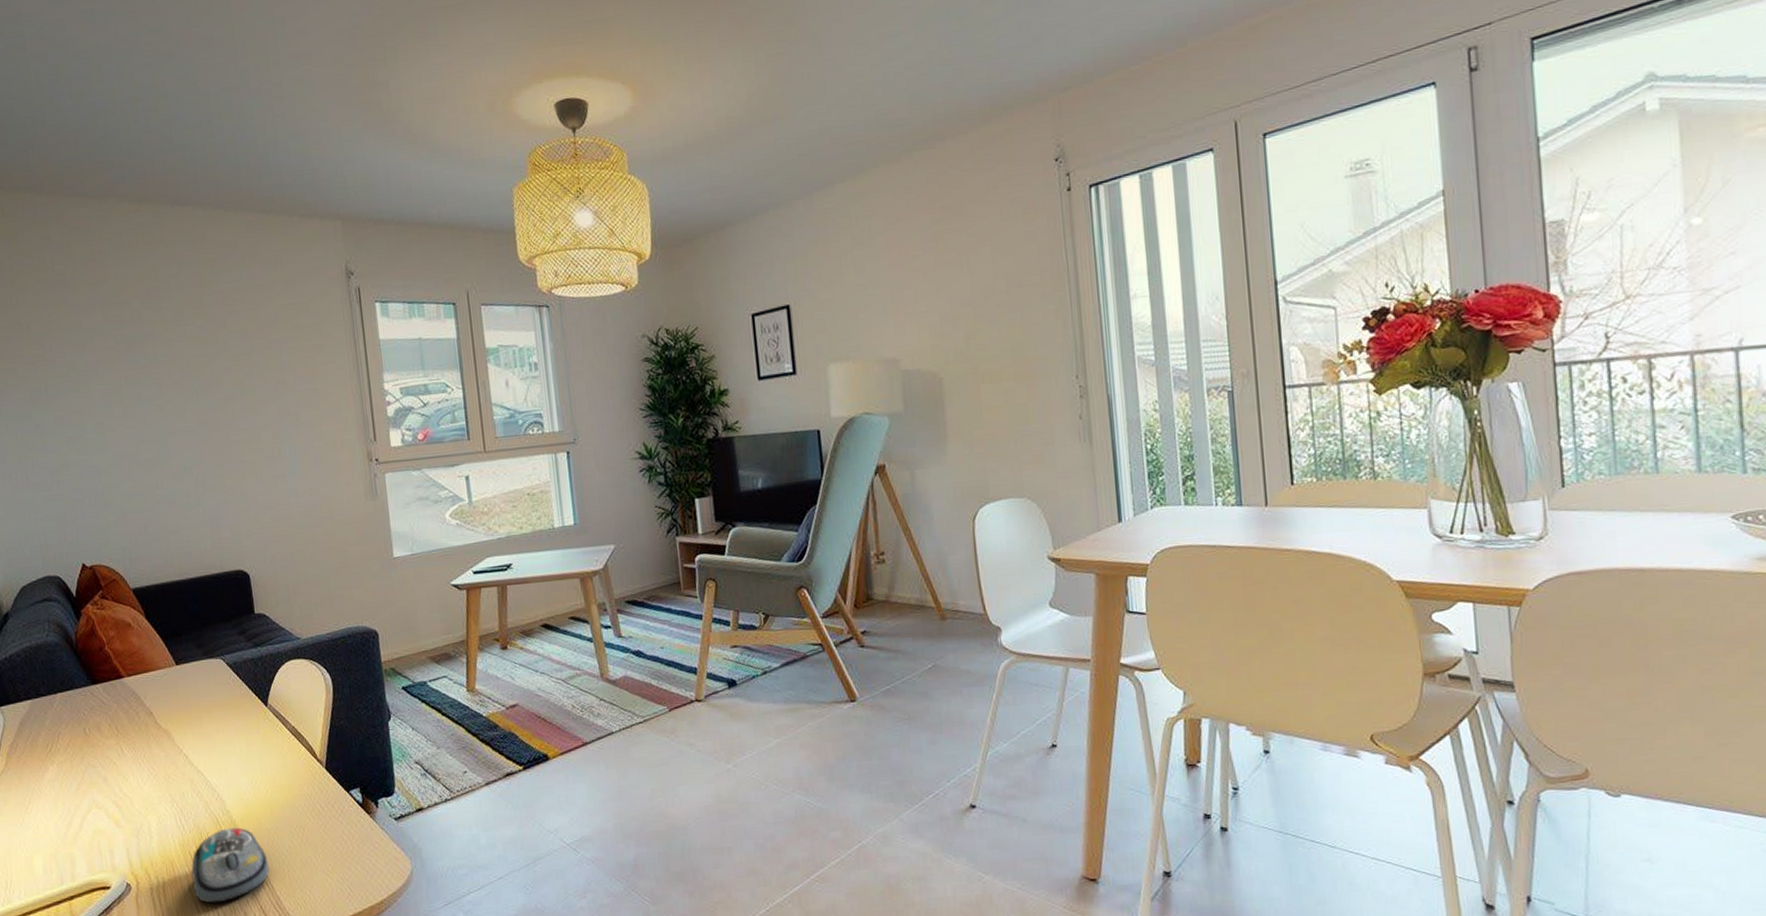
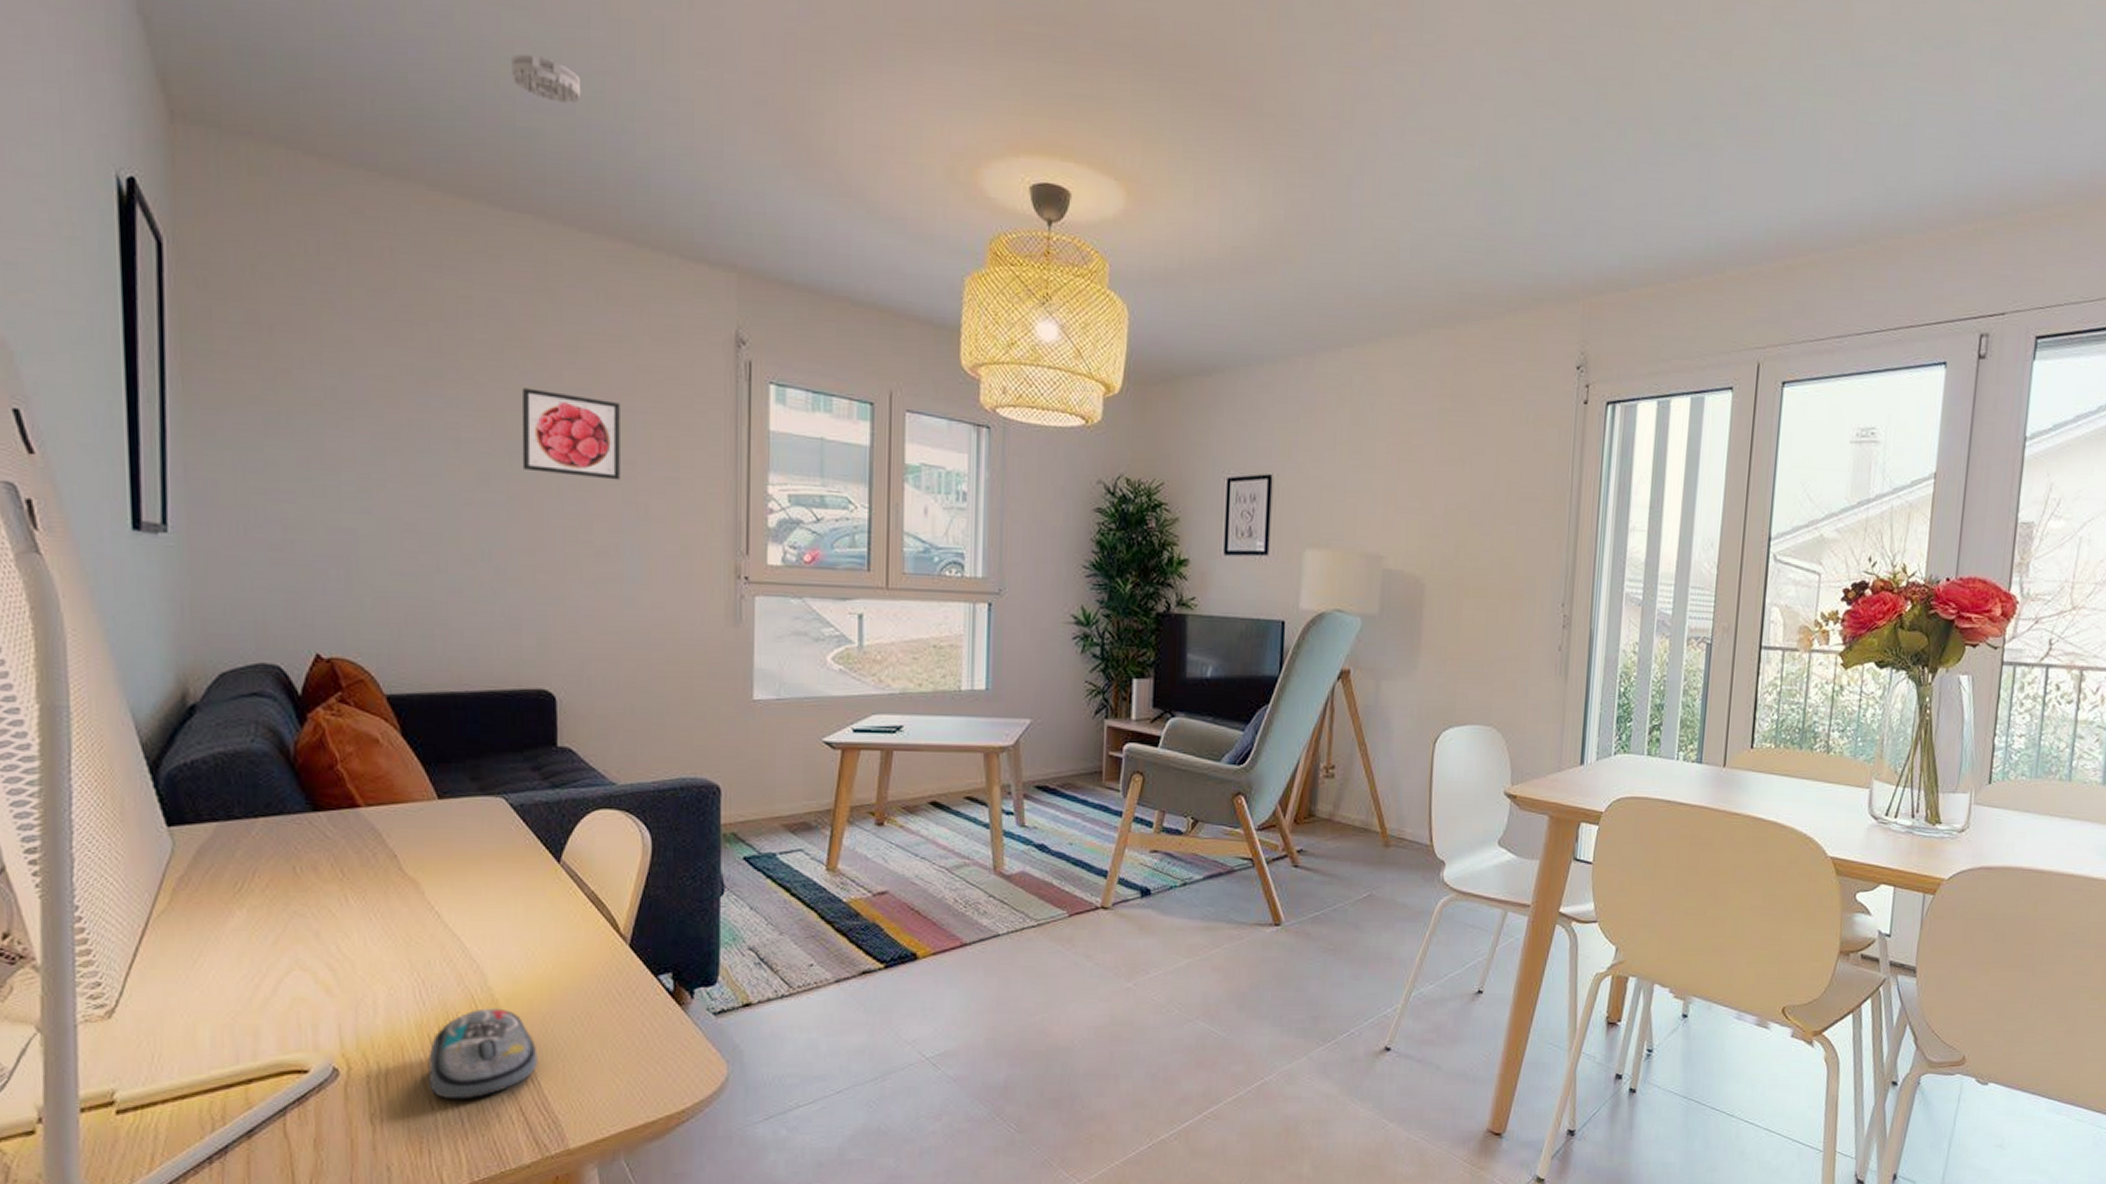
smoke detector: none [164,85,214,118] -> present [512,53,580,104]
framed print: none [199,337,276,401] -> present [521,388,620,480]

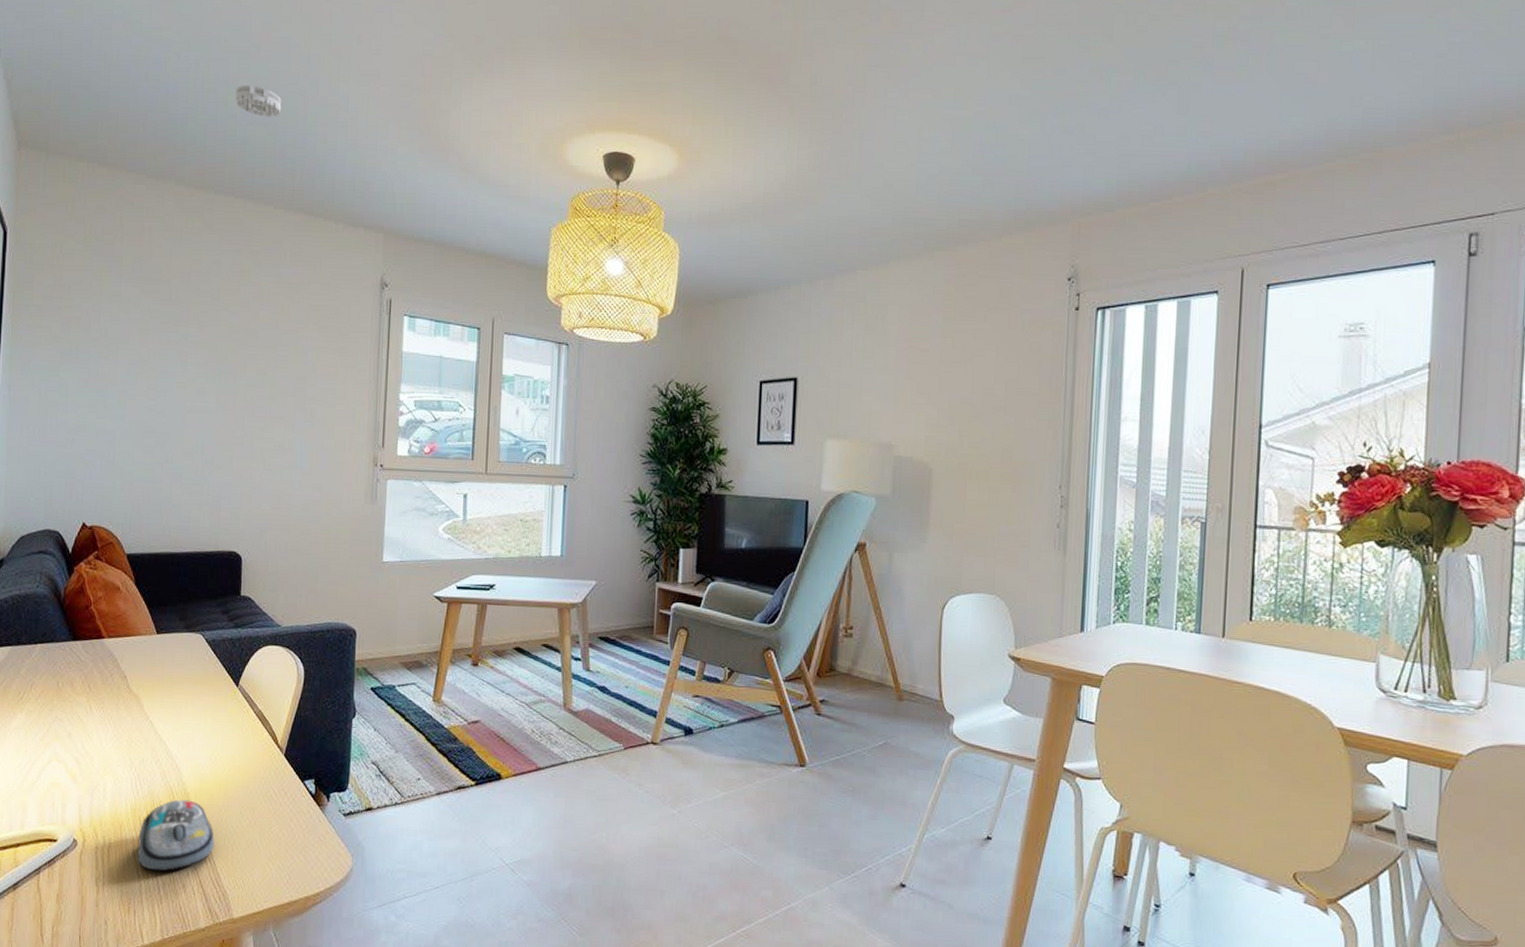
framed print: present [521,388,620,480] -> none [227,325,297,392]

